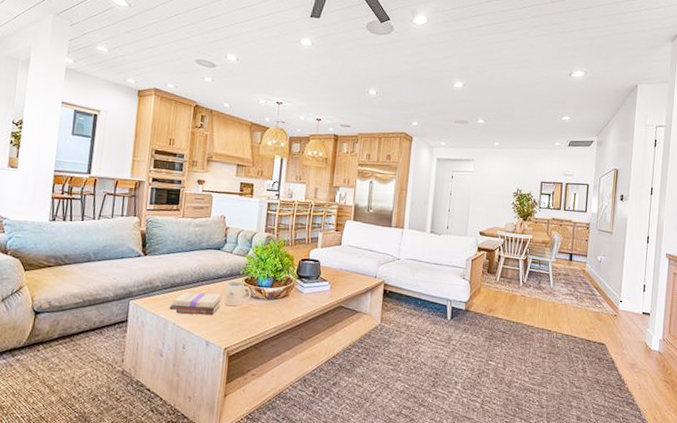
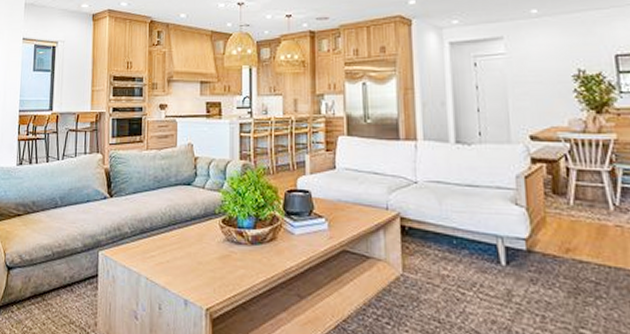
books: present [169,291,222,316] -> none [140,238,197,267]
mug: present [224,281,252,307] -> none [200,222,231,255]

